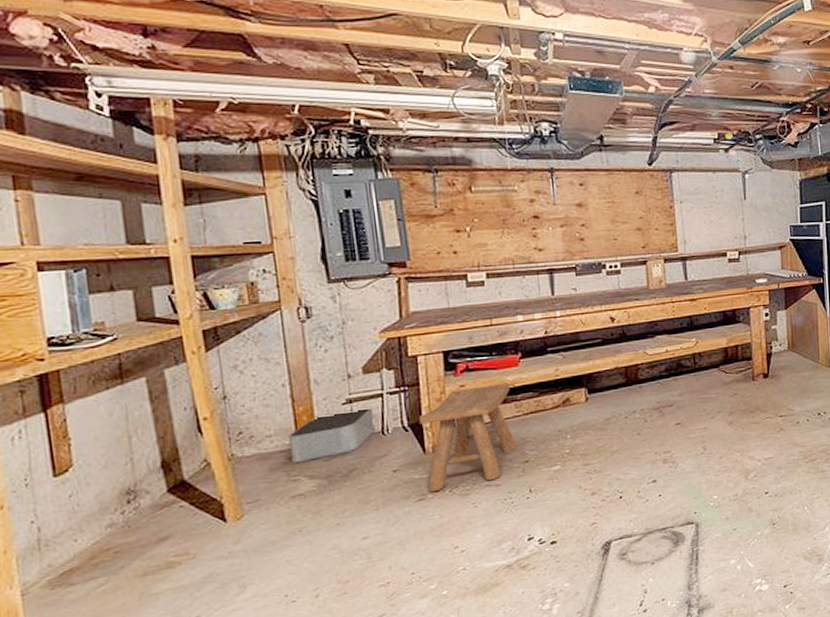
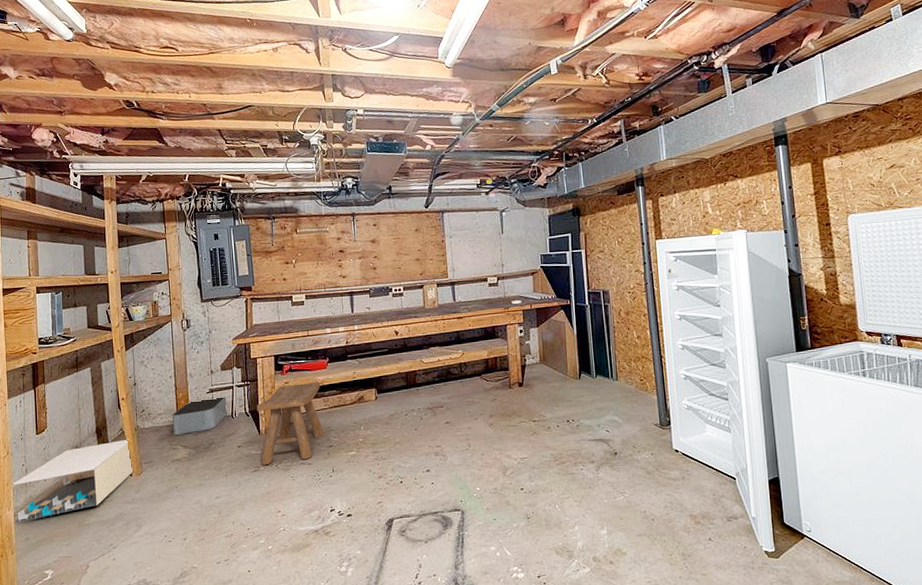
storage box: none [13,472,229,607] -> present [11,439,134,524]

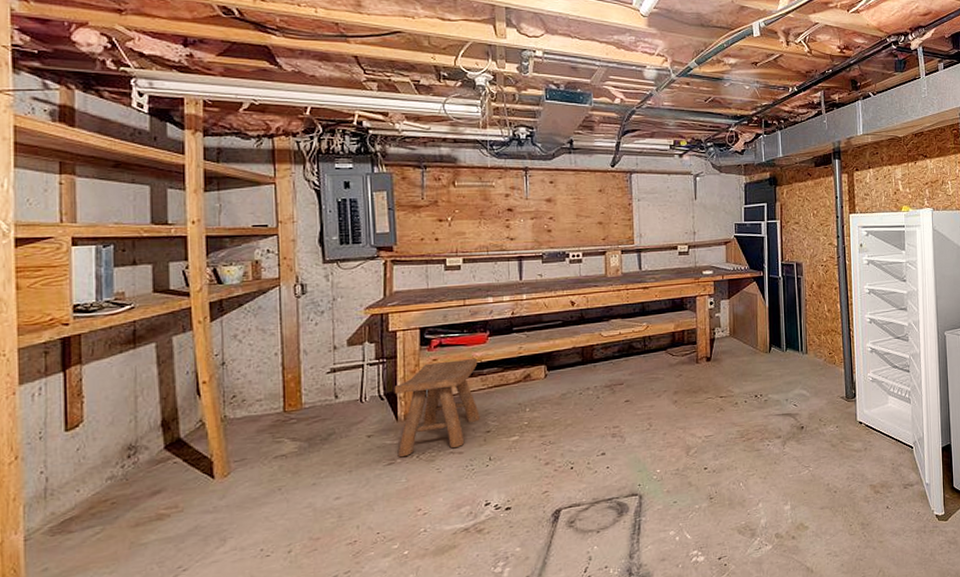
storage box: present [11,439,134,524] -> none [21,432,217,552]
storage bin: present [172,395,227,435] -> none [276,376,354,425]

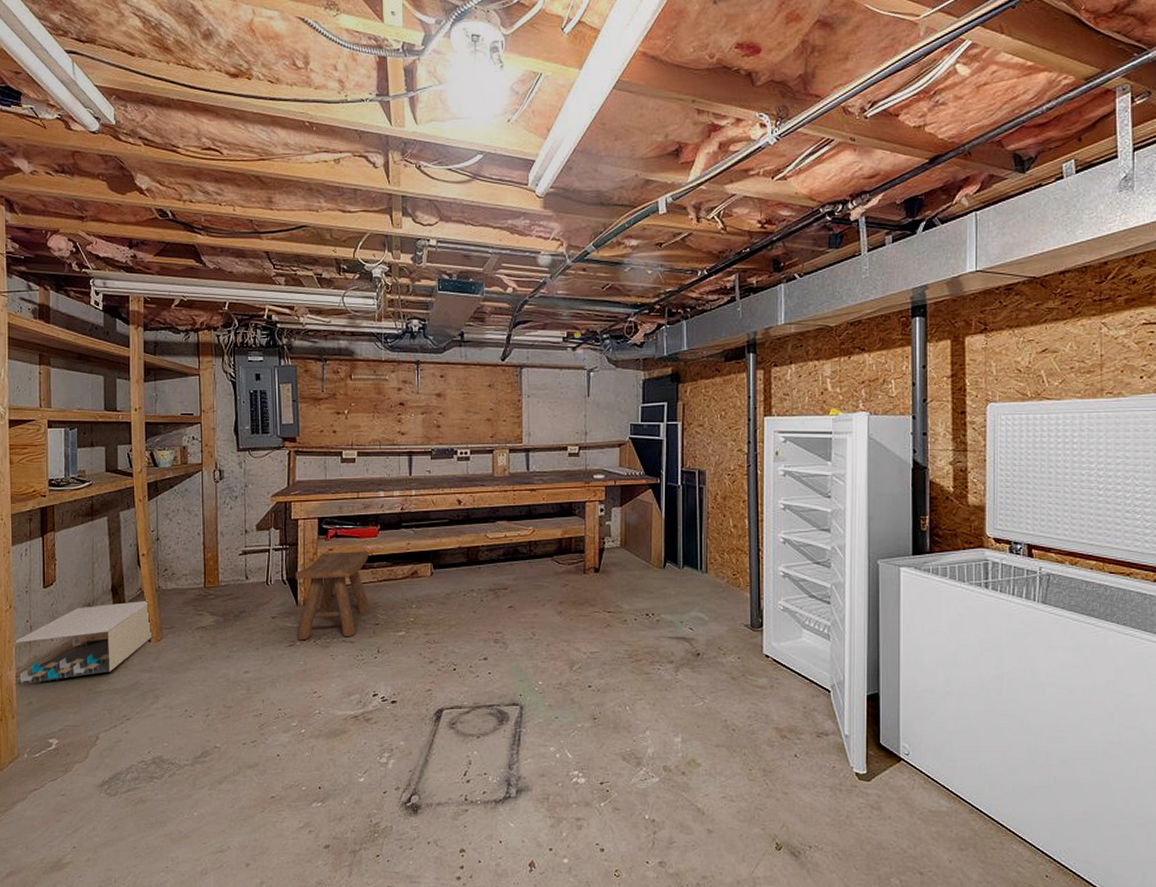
storage box: none [21,432,217,552] -> present [14,600,153,686]

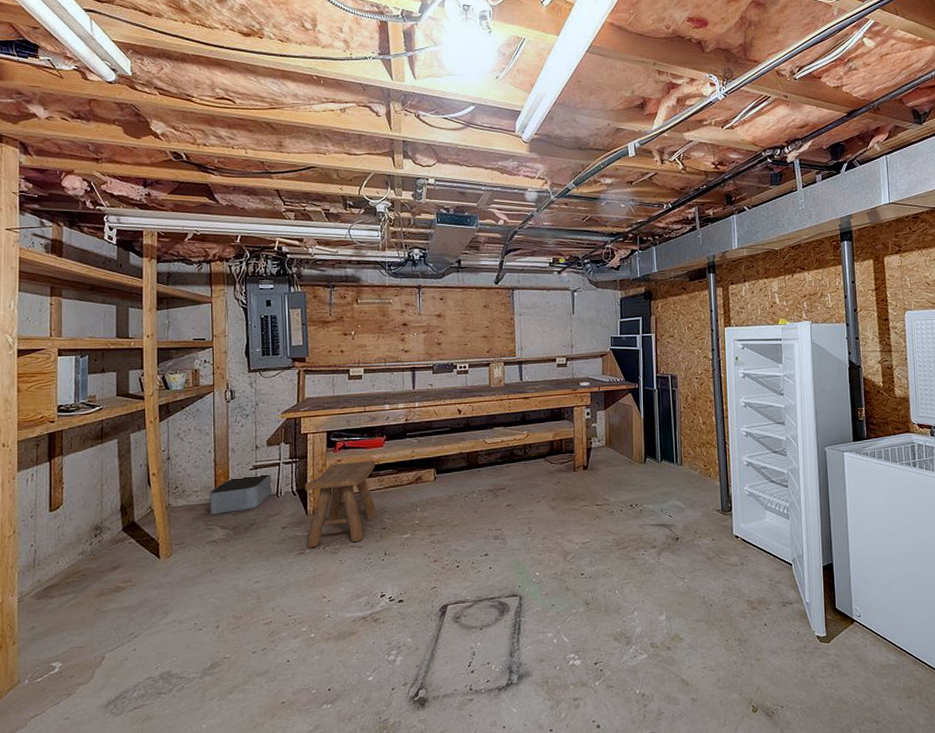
storage box: present [14,600,153,686] -> none [16,518,162,611]
storage bin: none [198,559,261,599] -> present [209,473,272,514]

